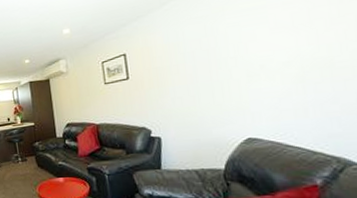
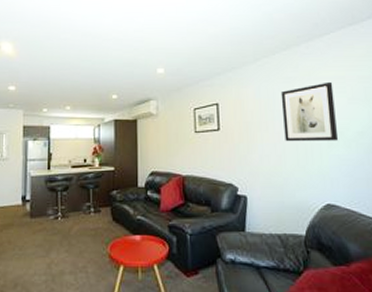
wall art: none [191,13,260,82] -> present [280,81,339,142]

